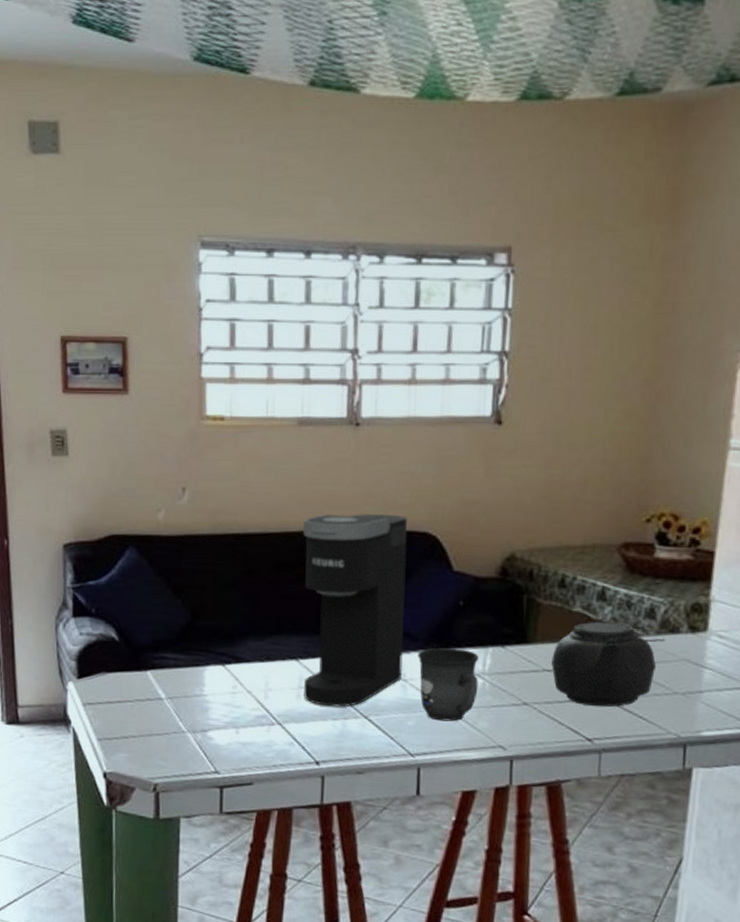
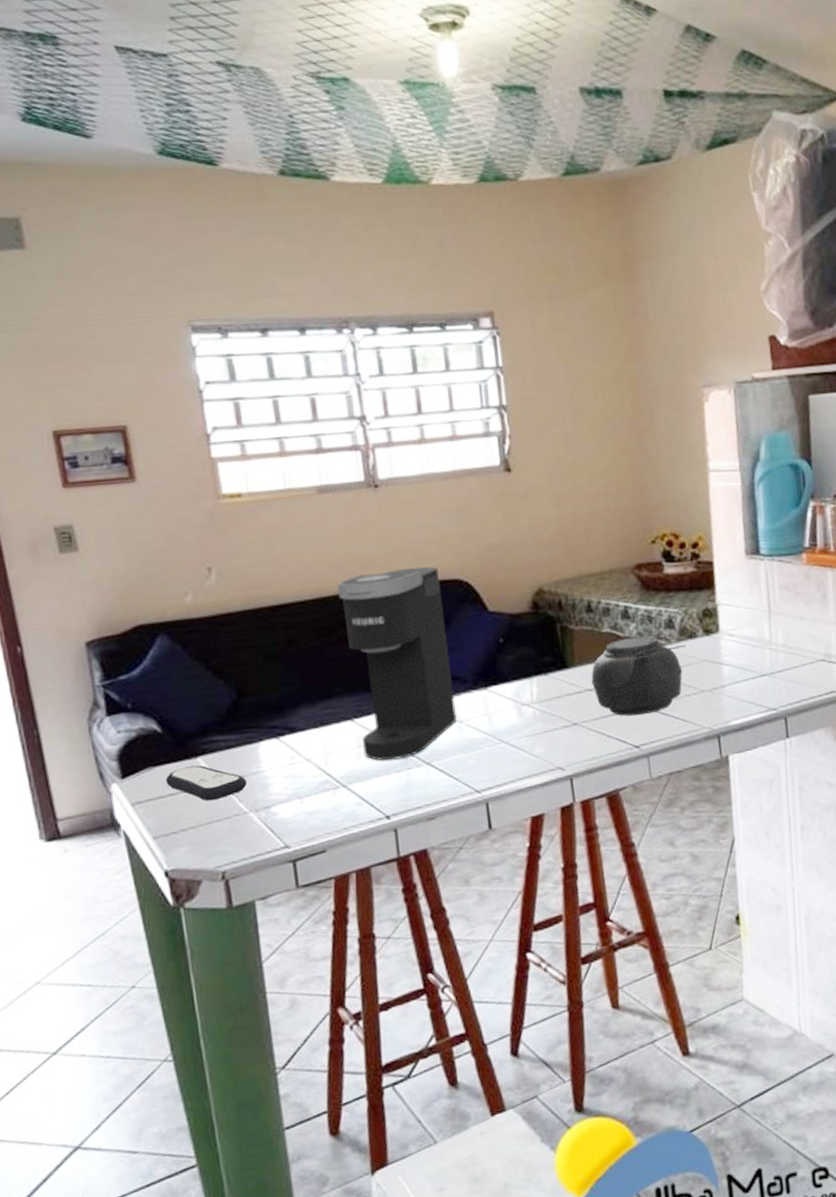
remote control: none [116,678,189,715] -> present [165,765,247,801]
mug: present [417,647,479,722] -> none [468,683,530,755]

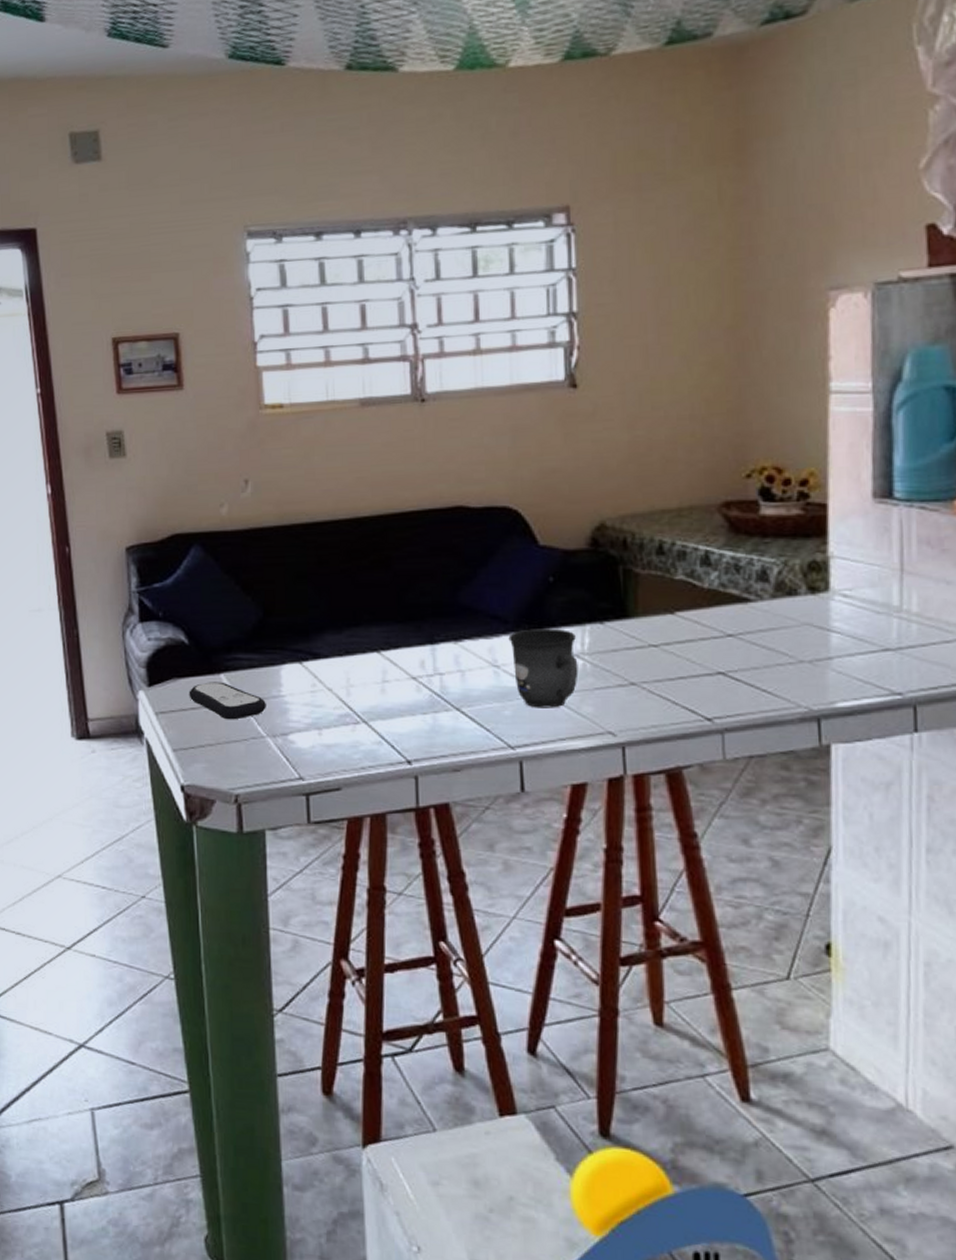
coffee maker: present [338,566,457,761] -> none [374,491,493,700]
mug: none [468,683,530,755] -> present [508,628,579,708]
teapot: present [591,635,686,716] -> none [657,585,783,683]

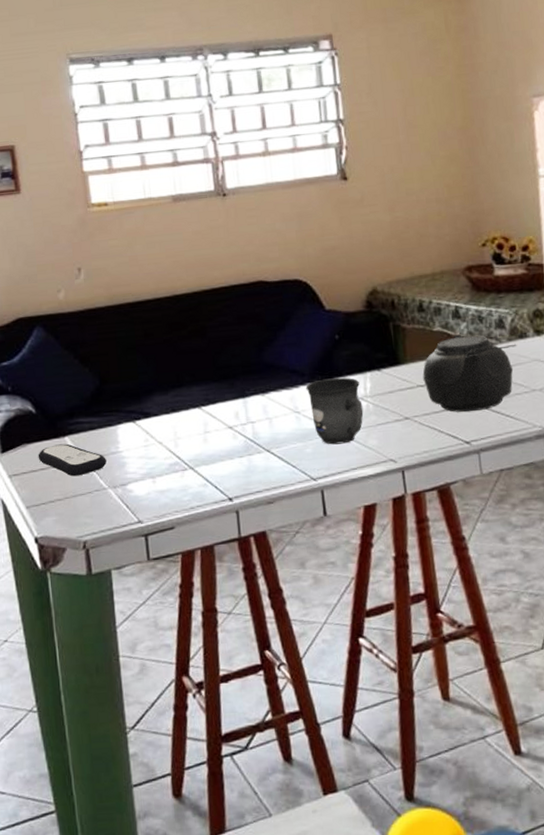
teapot: none [657,585,783,683] -> present [423,334,517,413]

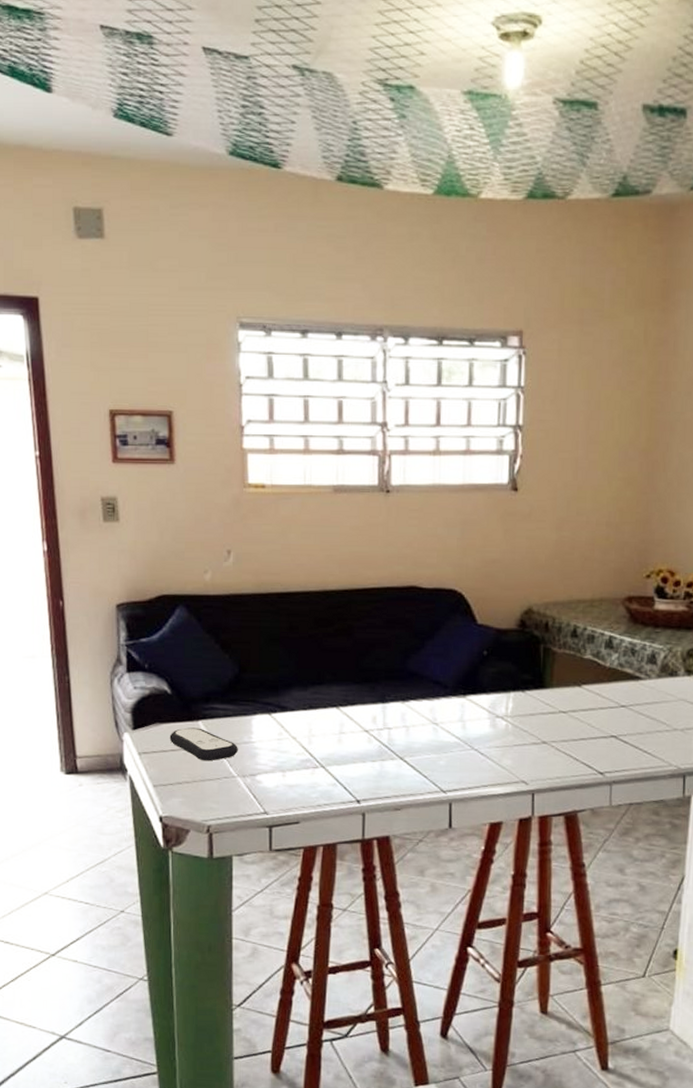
mug: present [305,377,364,445] -> none [447,693,502,760]
teapot: present [423,334,517,413] -> none [566,664,666,744]

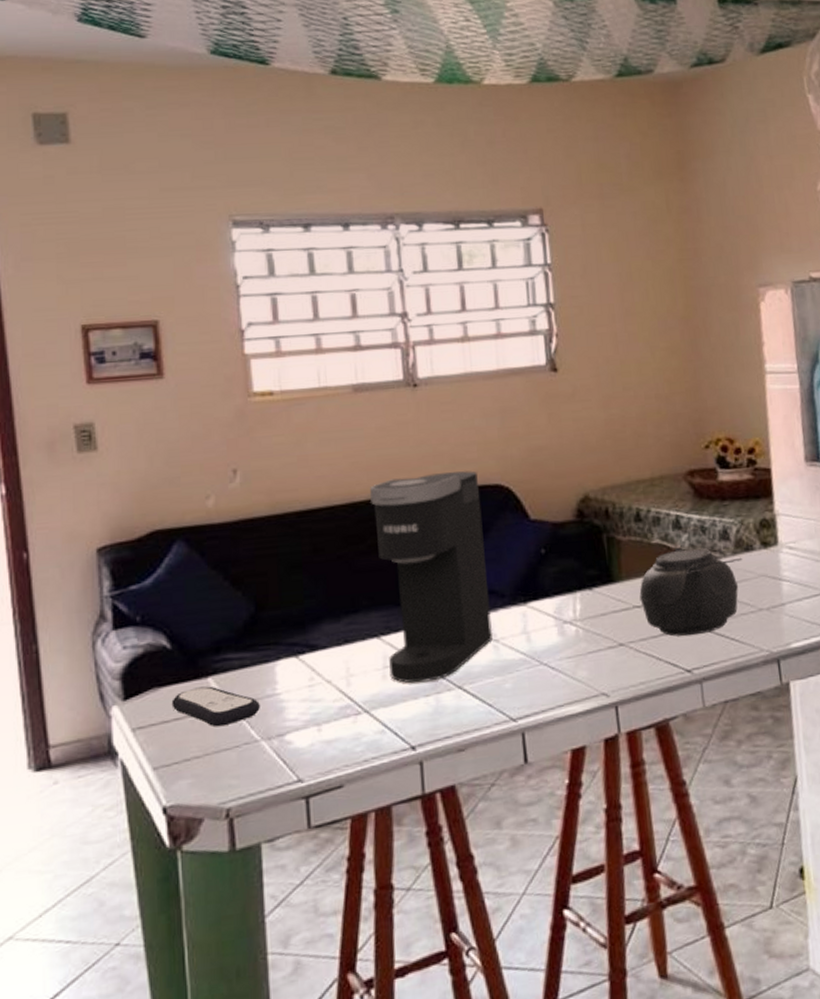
coffee maker: none [341,573,435,750] -> present [370,471,492,684]
teapot: none [566,664,666,744] -> present [639,547,743,637]

